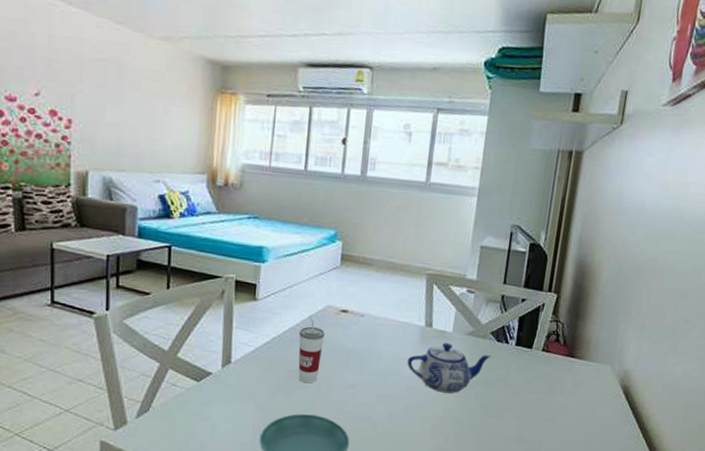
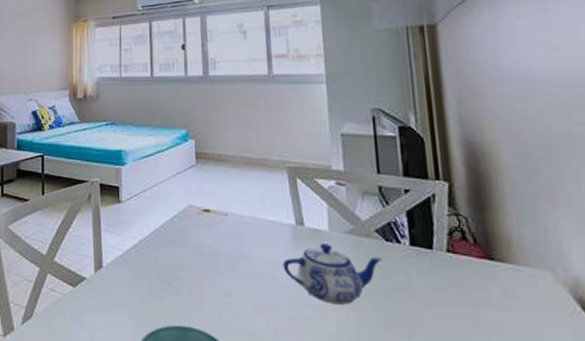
cup: present [298,315,326,384] -> none [164,216,191,291]

